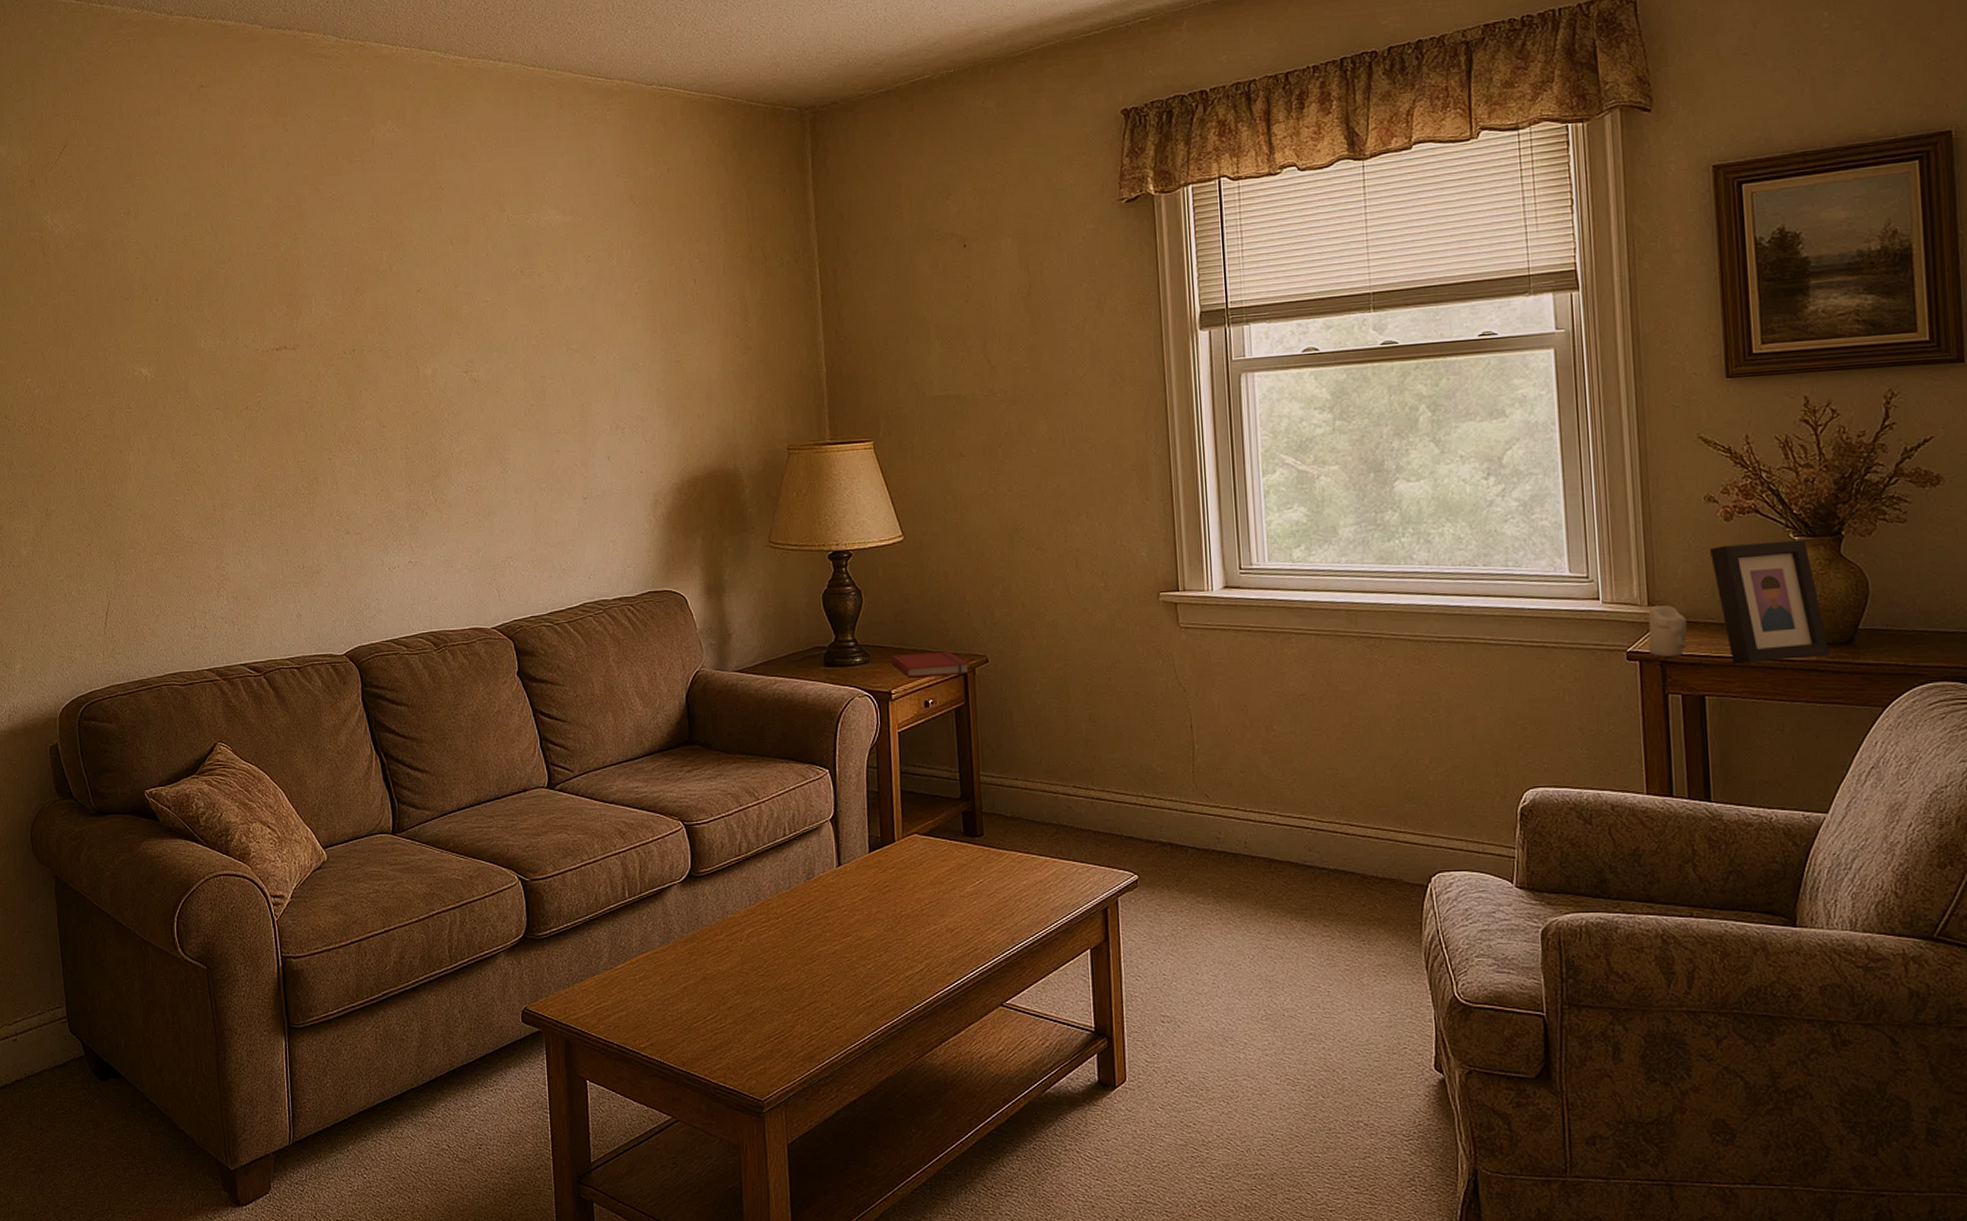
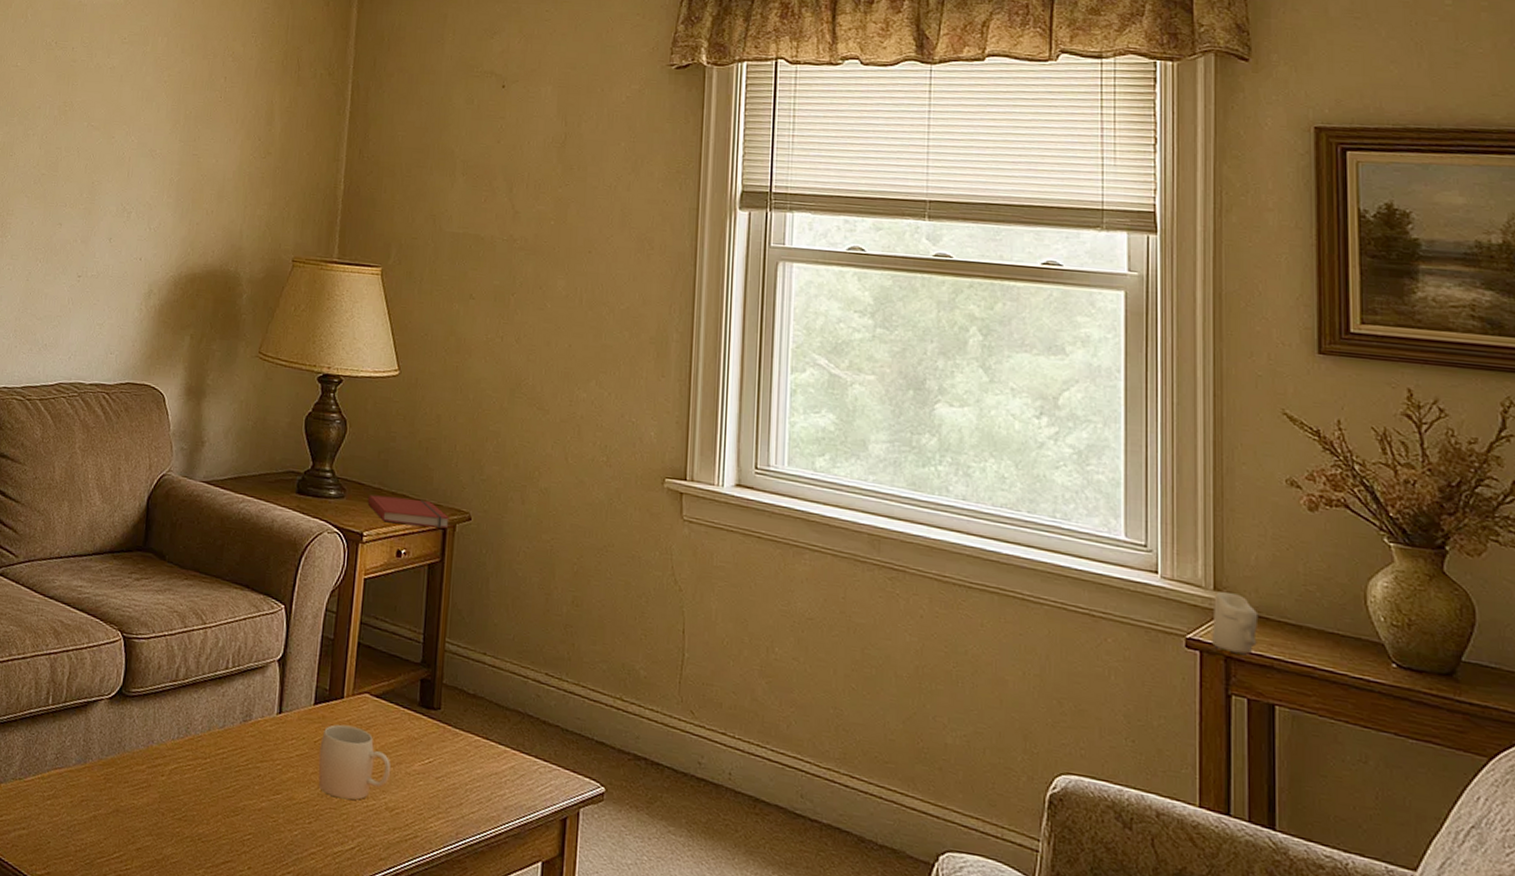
mug: none [879,864,947,930] -> present [318,724,392,801]
picture frame: present [1709,539,1830,665] -> none [1288,537,1427,686]

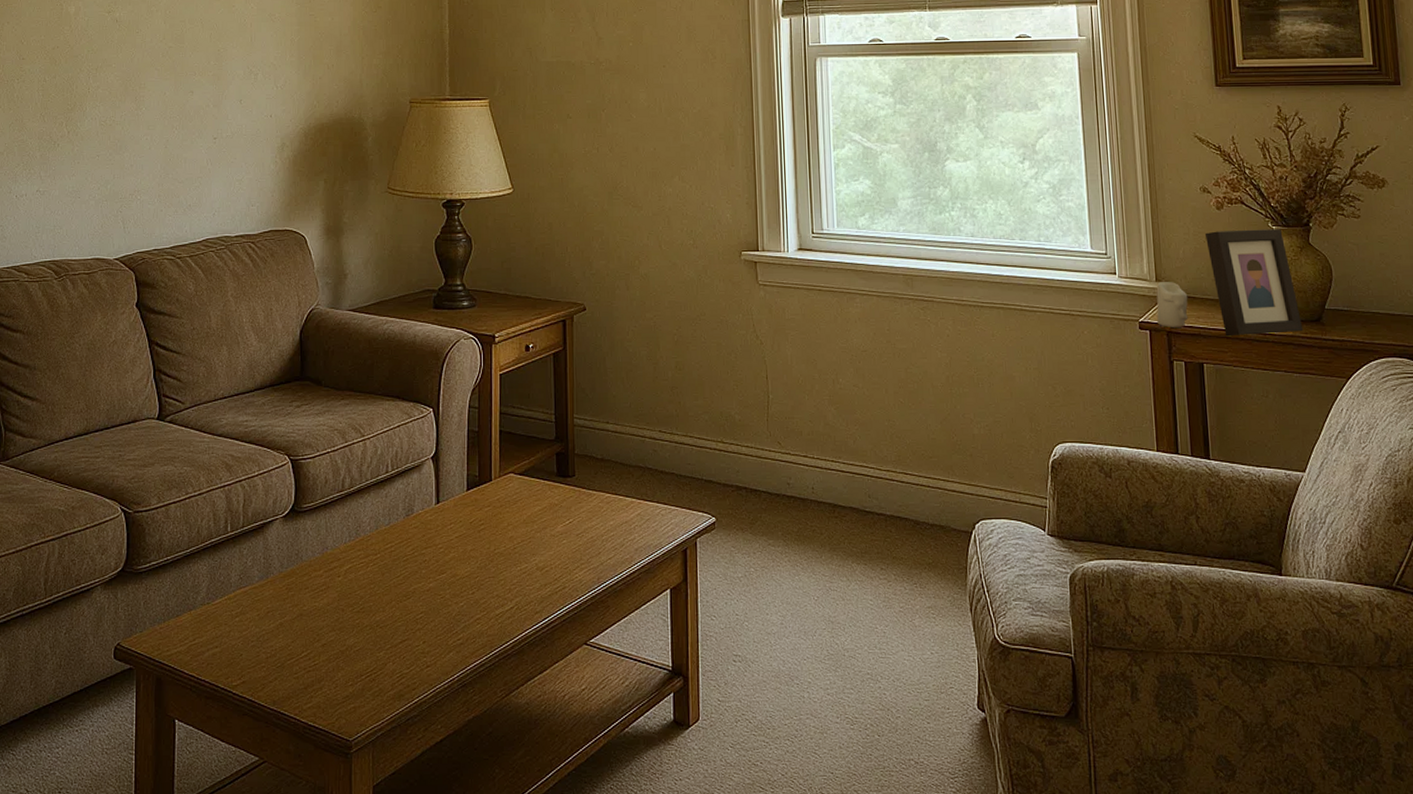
mug: present [318,724,392,801] -> none [475,503,538,568]
book: present [367,494,450,529] -> none [496,298,568,323]
picture frame: none [1288,537,1427,686] -> present [1204,229,1304,337]

